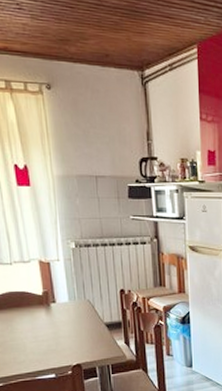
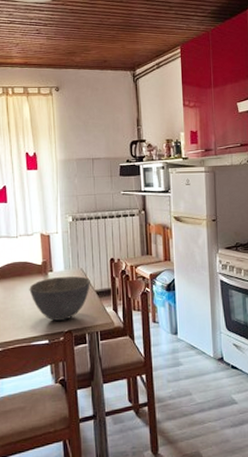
bowl: none [29,308,99,354] -> present [29,276,90,321]

